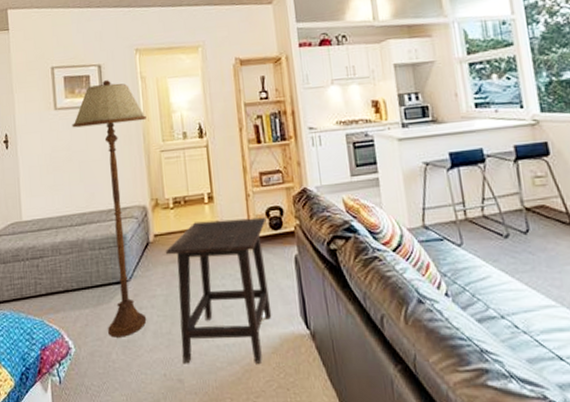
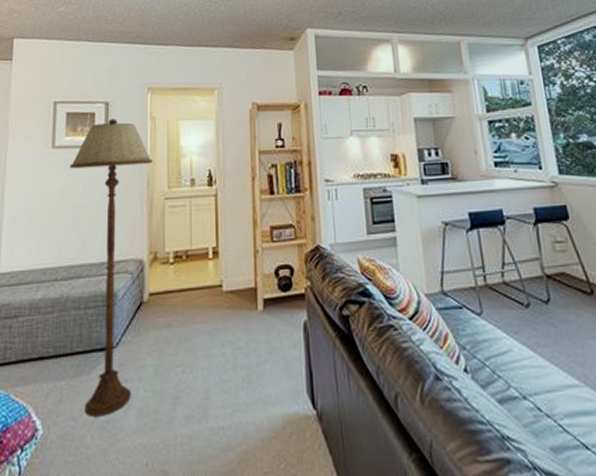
side table: present [165,217,272,364] -> none [160,276,275,451]

